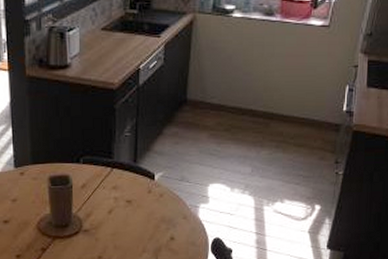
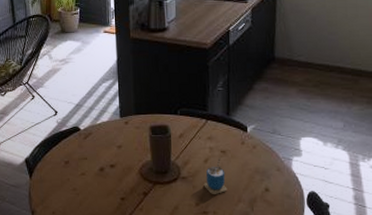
cup: none [107,207,132,246] -> present [203,157,227,194]

